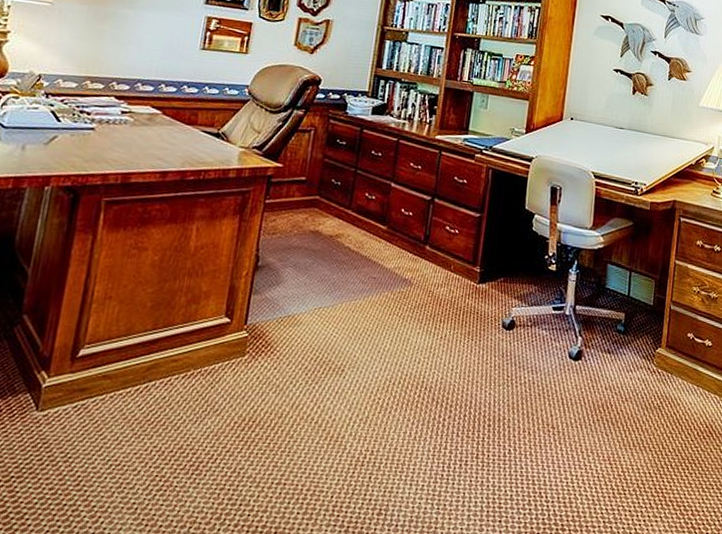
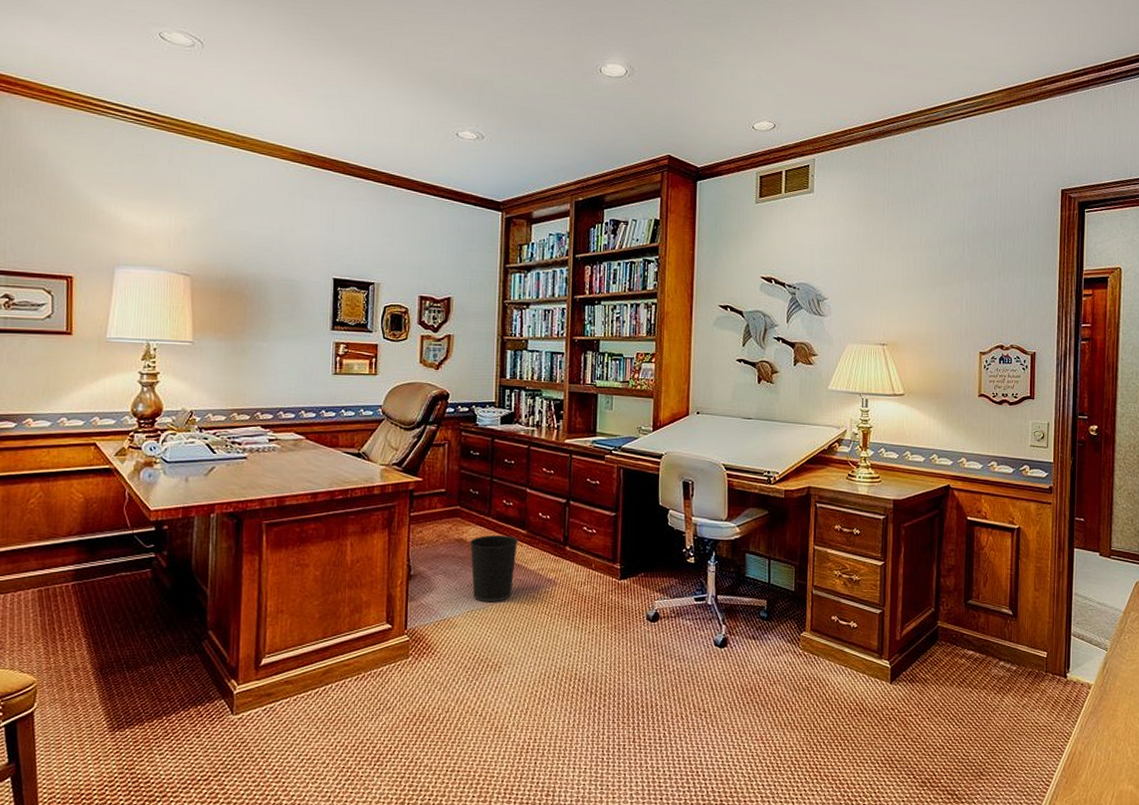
wastebasket: none [322,228,378,301] -> present [470,534,519,603]

